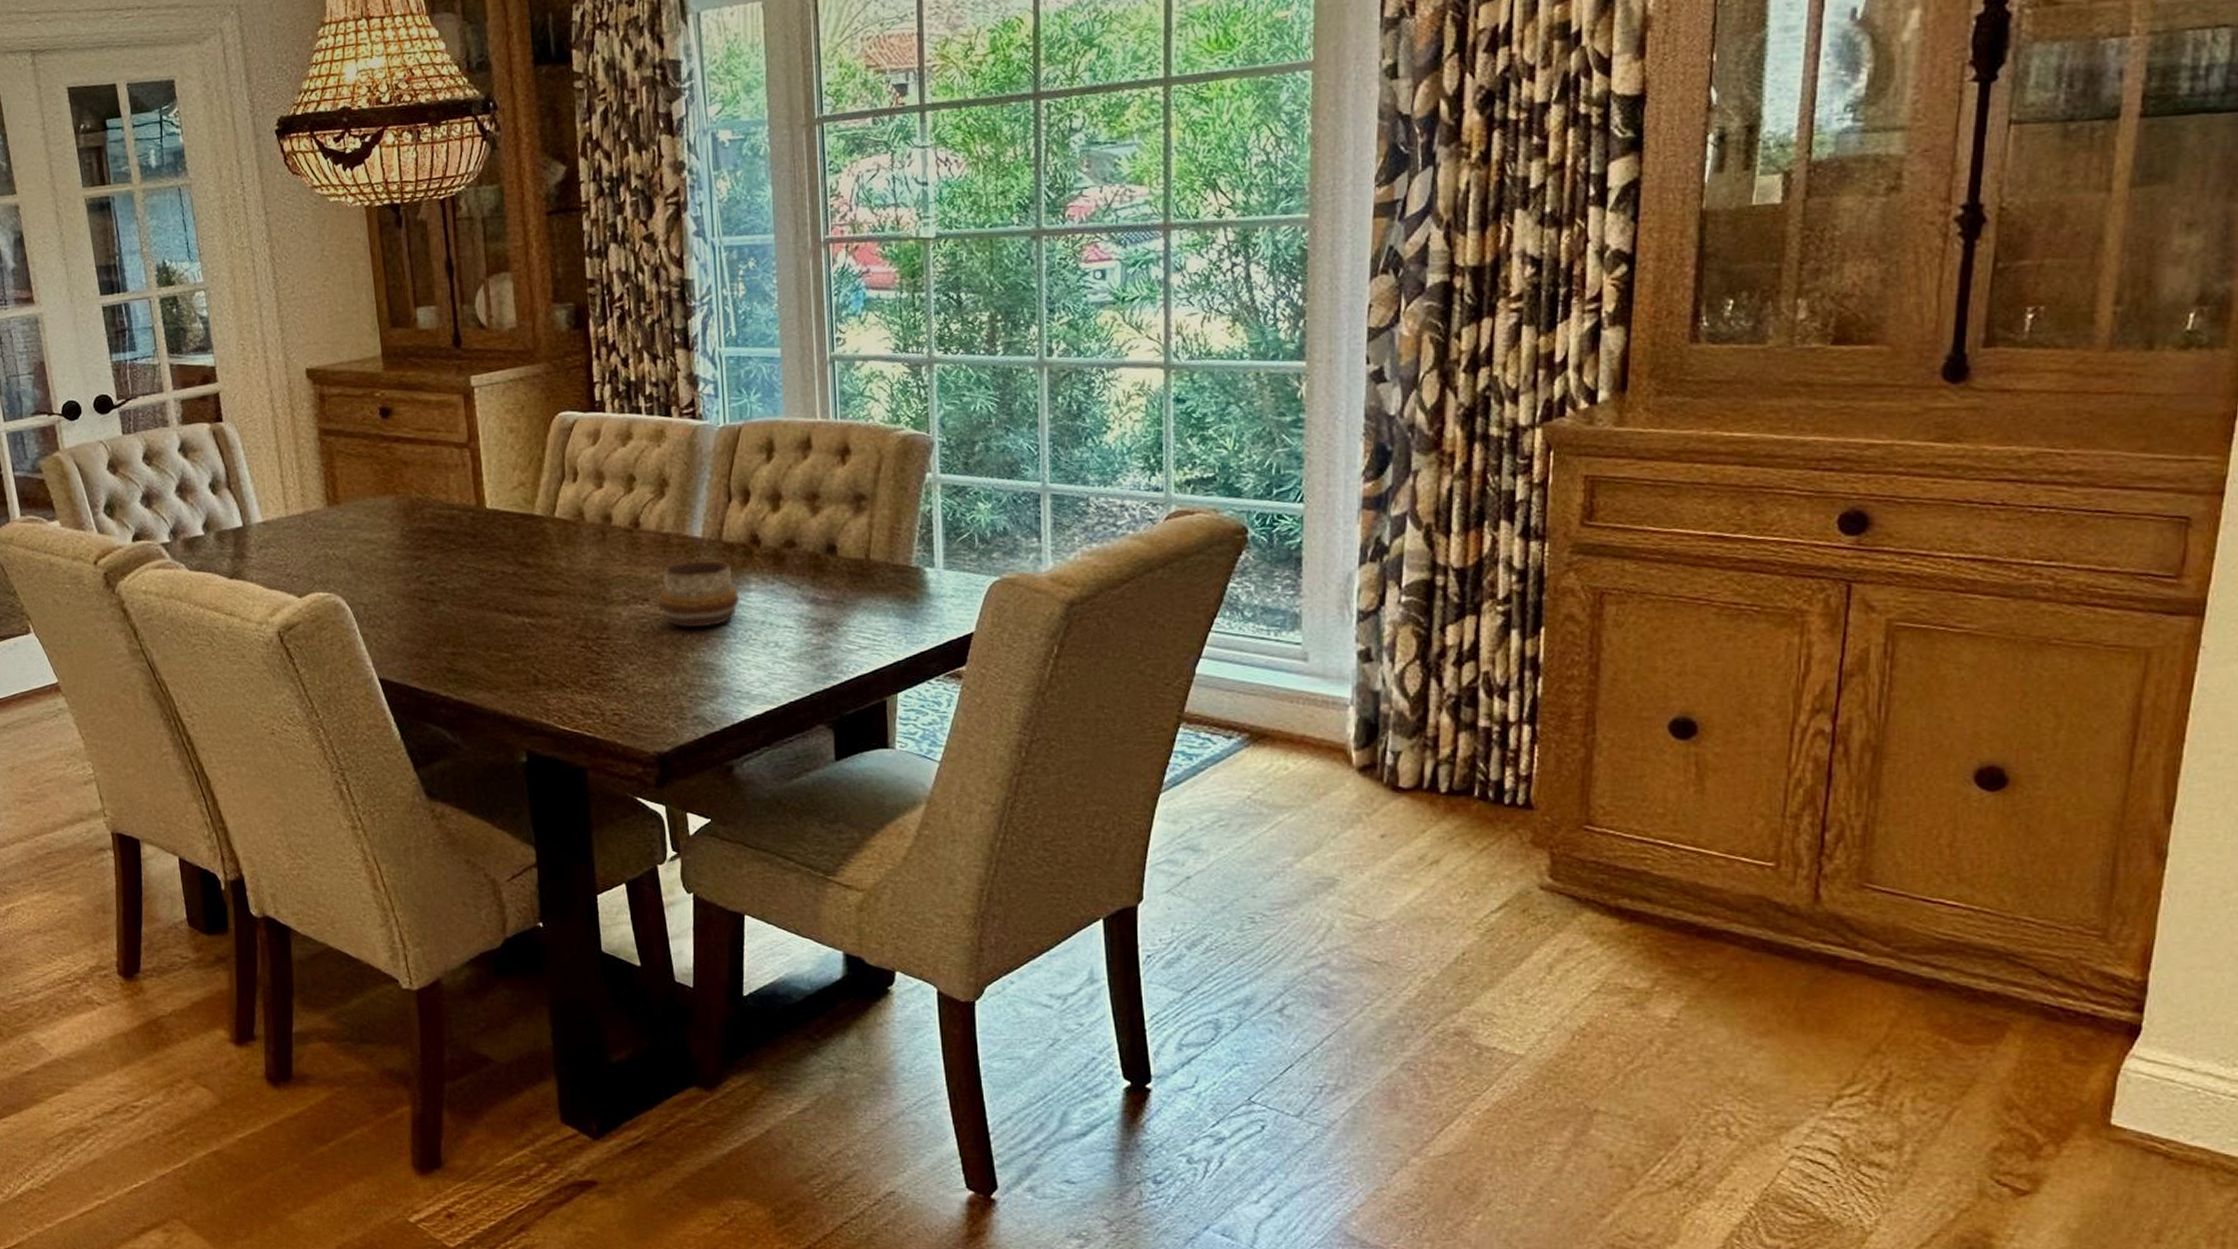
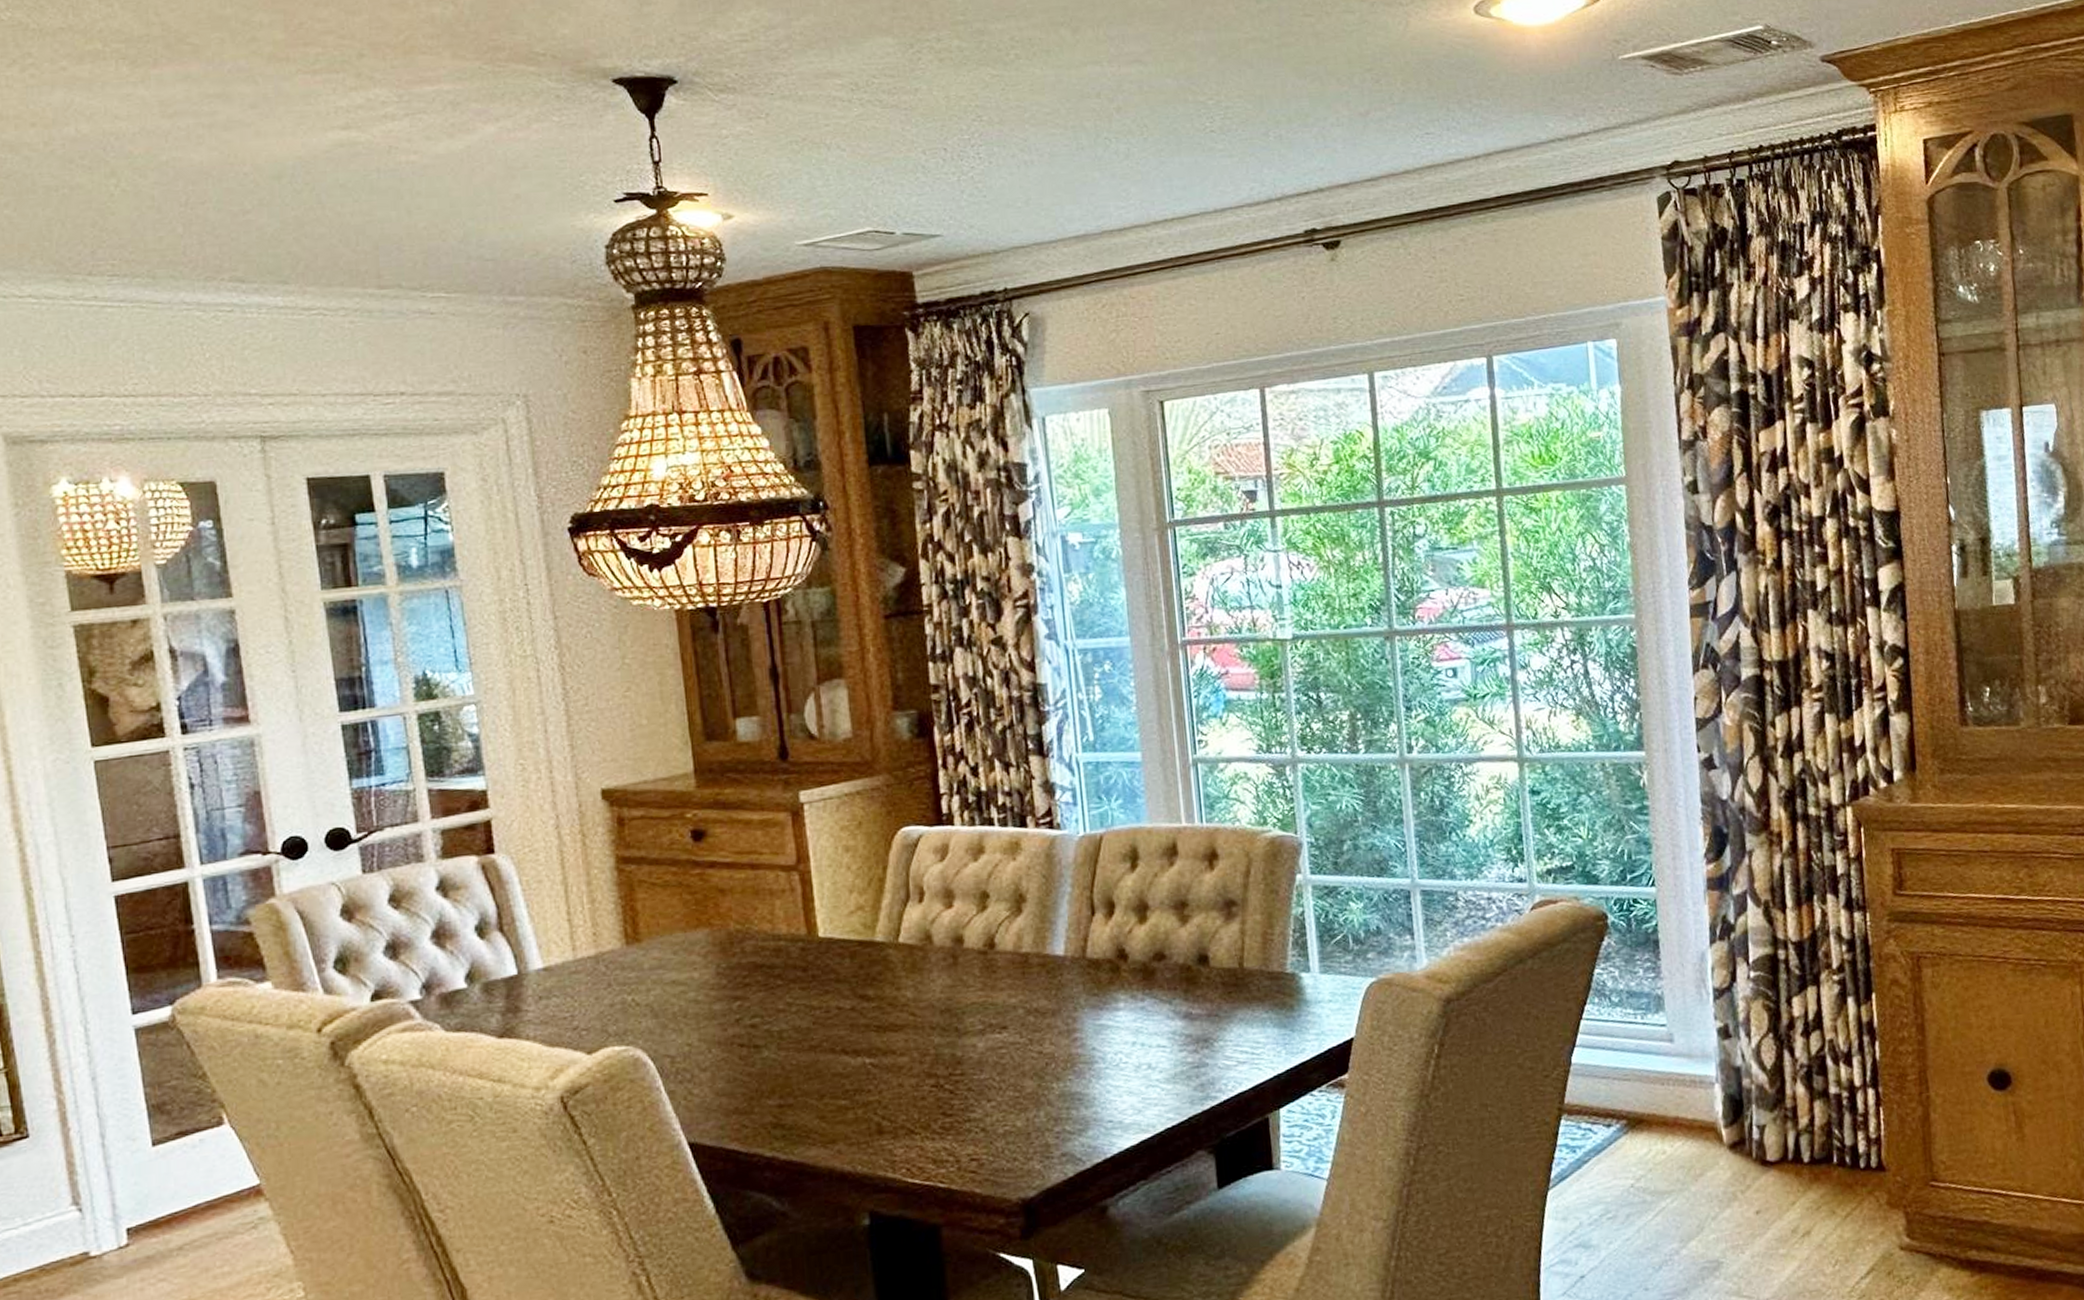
decorative bowl: present [659,559,740,628] -> none [1018,979,1108,1056]

